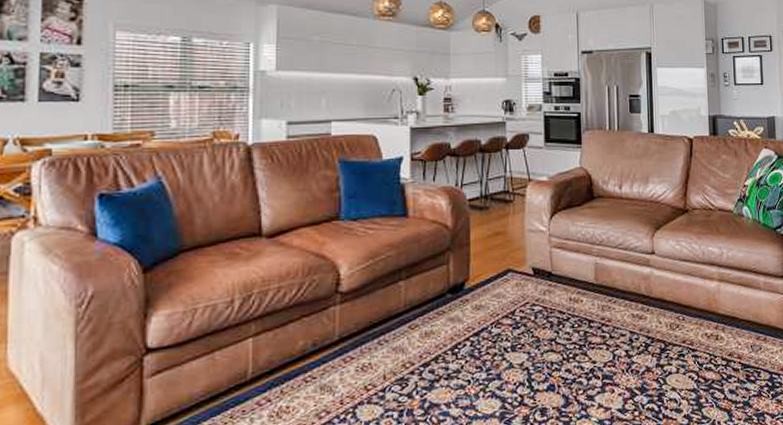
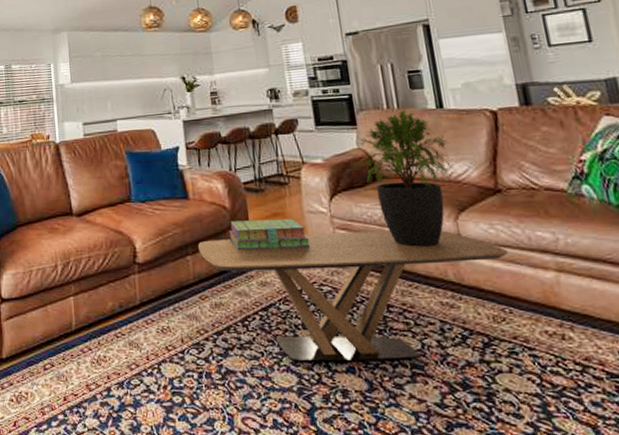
coffee table: none [414,247,687,386] -> present [198,230,508,362]
stack of books: none [447,237,528,272] -> present [228,218,311,250]
potted plant: none [575,132,659,264] -> present [354,110,457,247]

